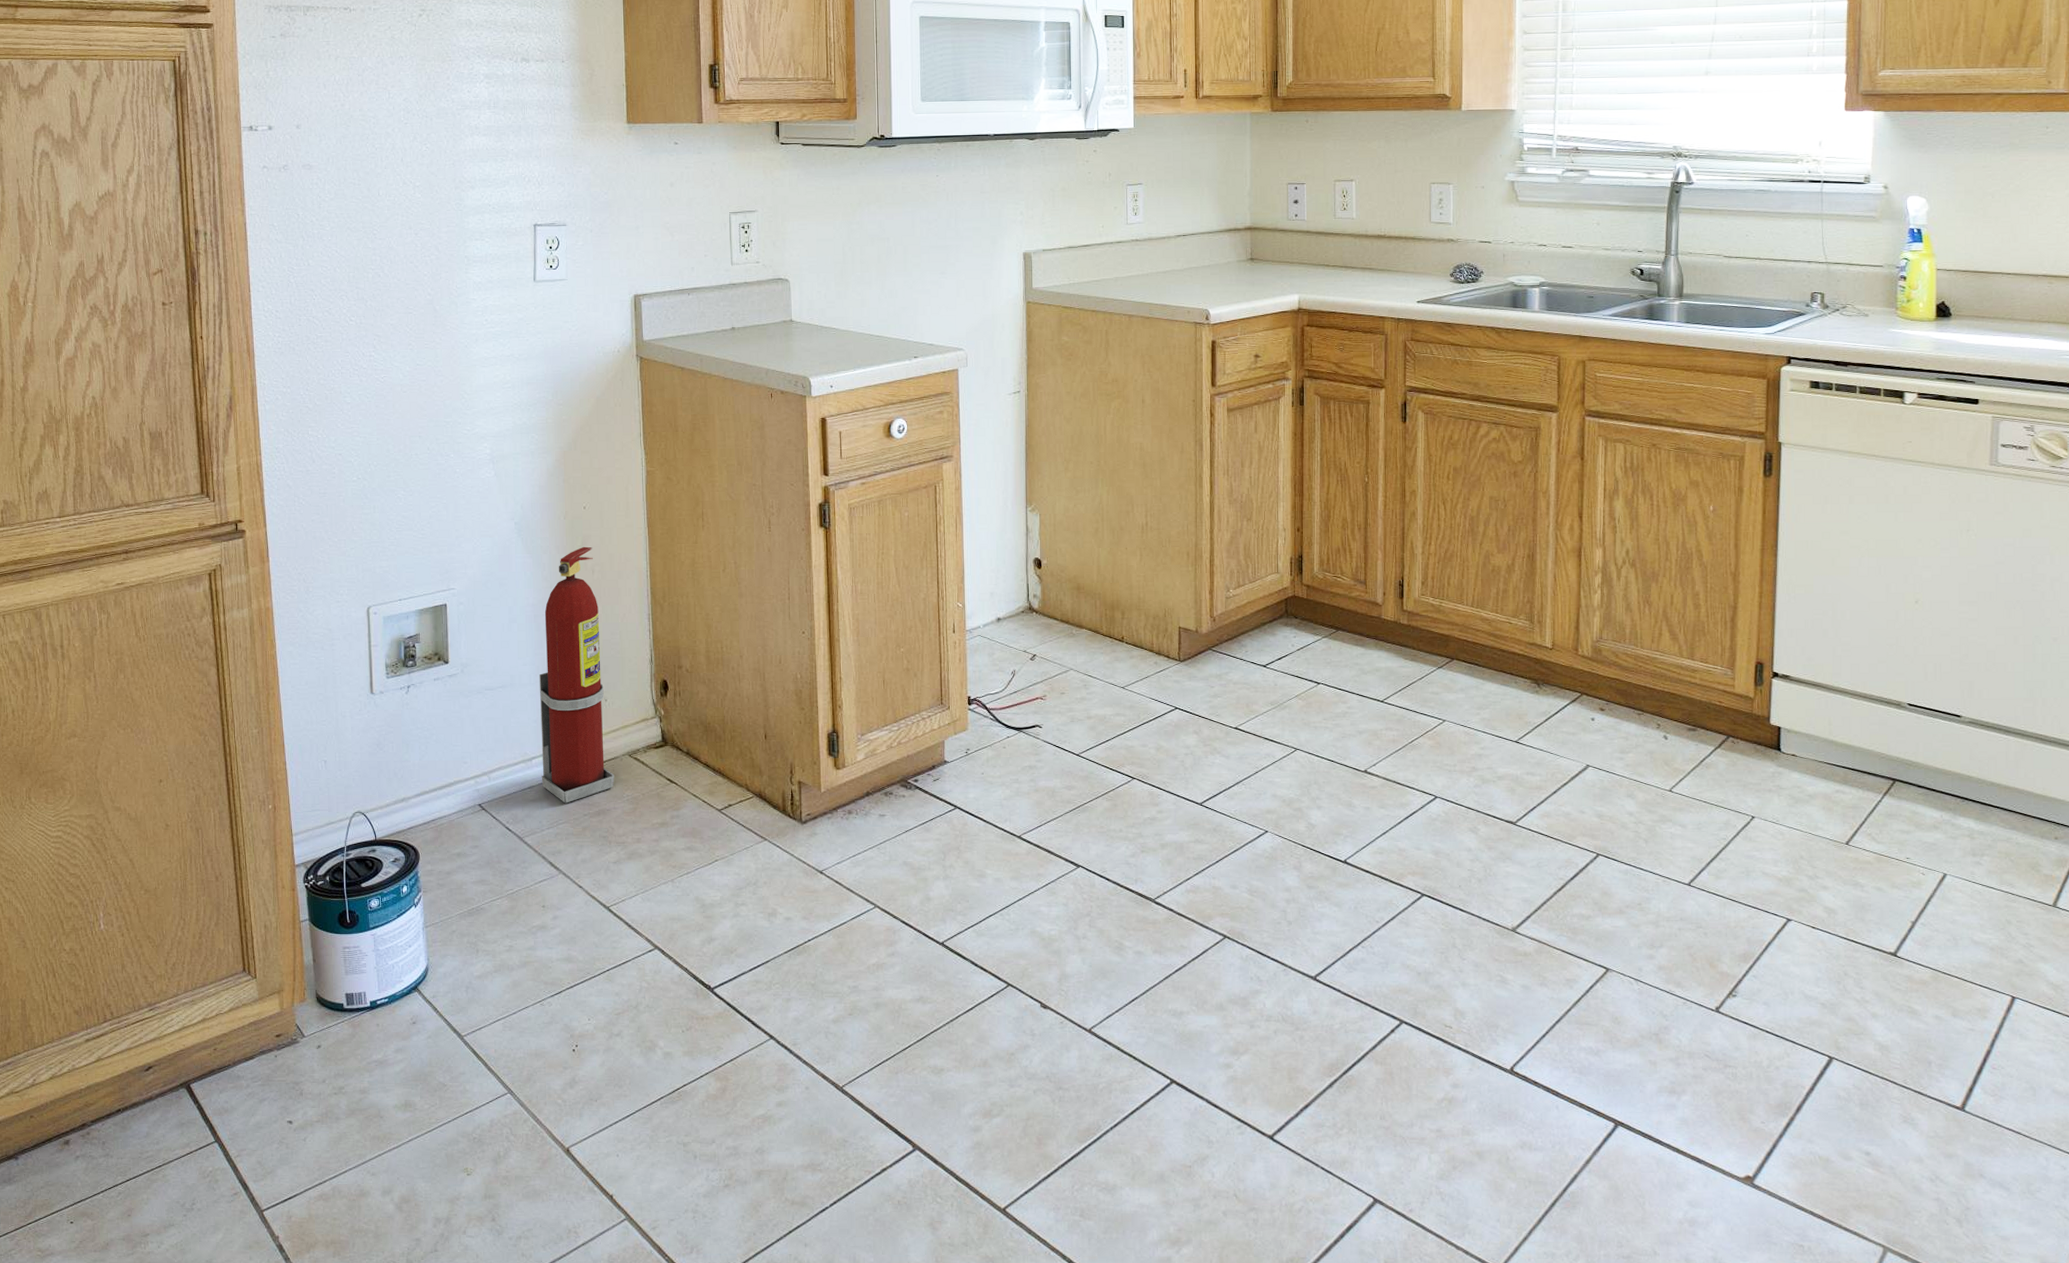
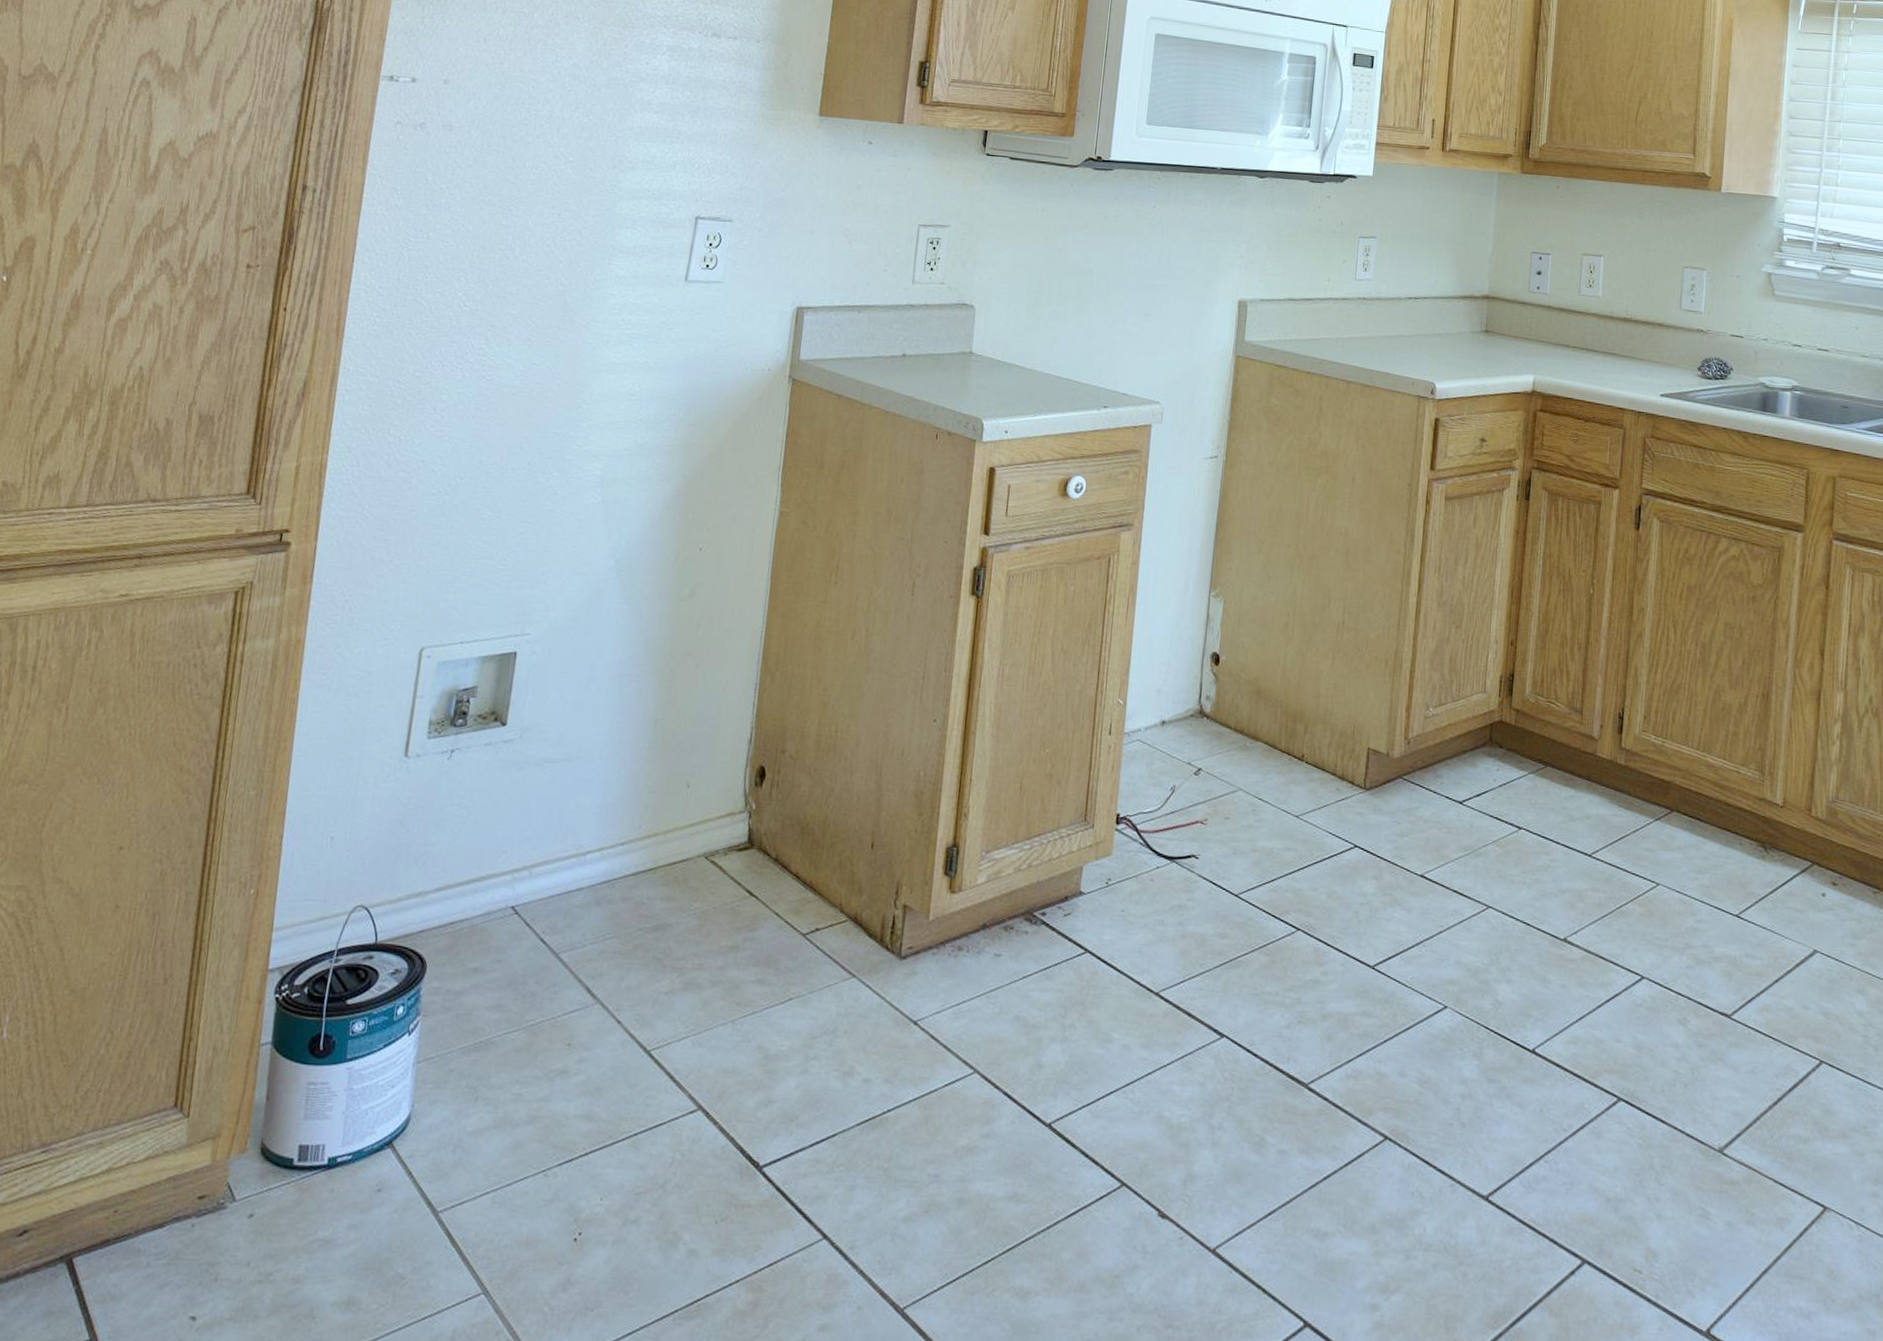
fire extinguisher: present [538,546,615,804] -> none [593,595,703,913]

